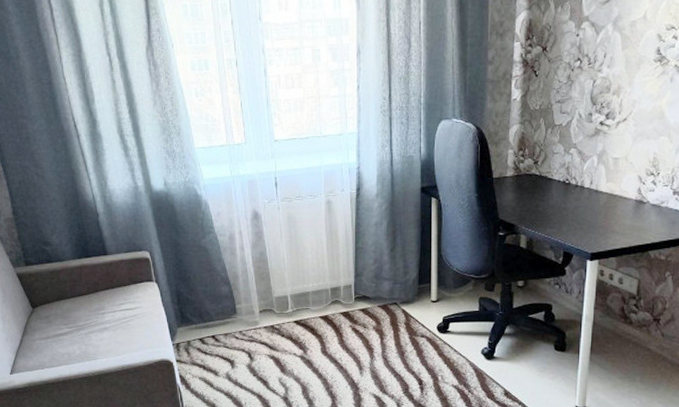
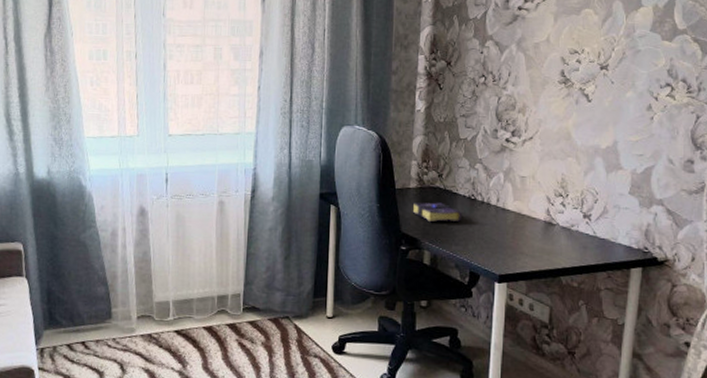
book: none [509,188,557,208] -> present [412,202,463,223]

